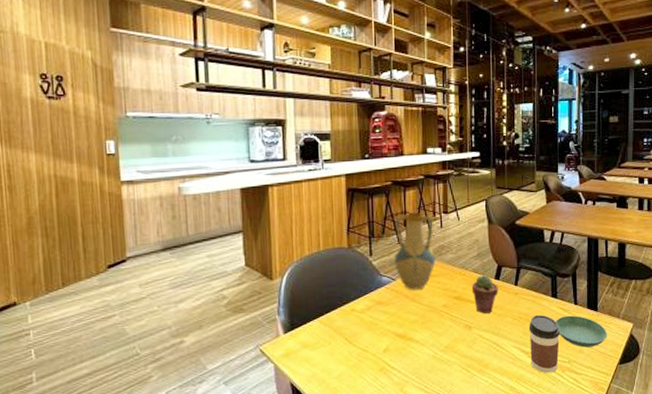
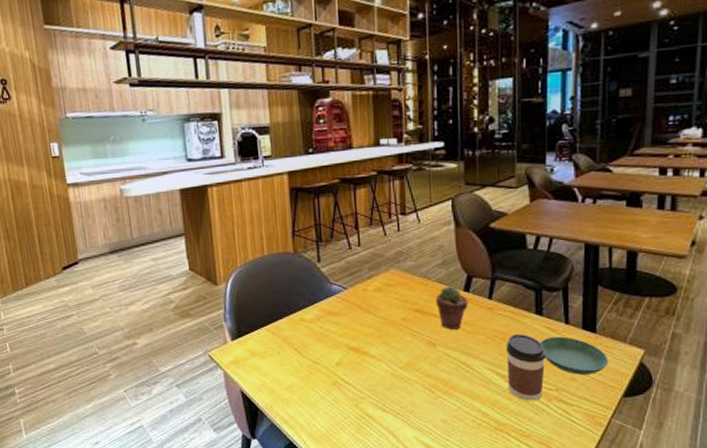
vase: present [394,213,436,290] -> none [345,214,392,300]

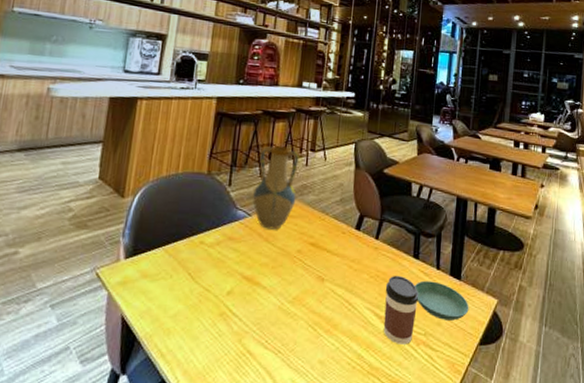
vase: none [345,214,392,300] -> present [252,146,299,230]
potted succulent: present [435,285,468,330] -> none [329,222,358,266]

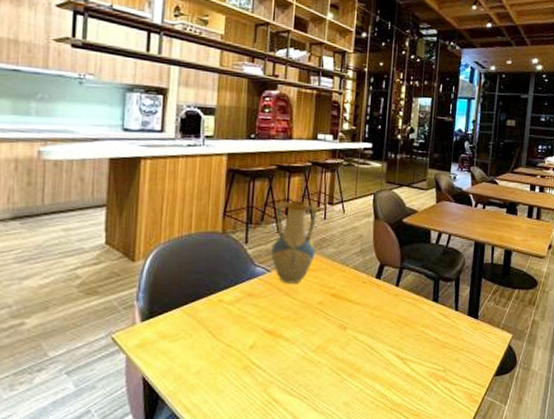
coffee cup: present [383,276,419,345] -> none [405,320,439,382]
saucer: present [415,280,469,321] -> none [434,322,486,357]

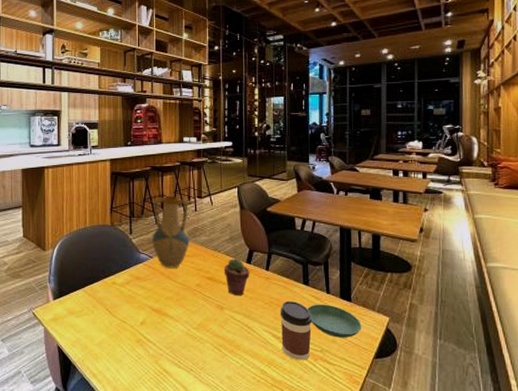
potted succulent: none [350,272,379,314] -> present [224,257,250,295]
coffee cup: none [405,320,439,382] -> present [280,301,313,360]
saucer: none [434,322,486,357] -> present [307,304,362,338]

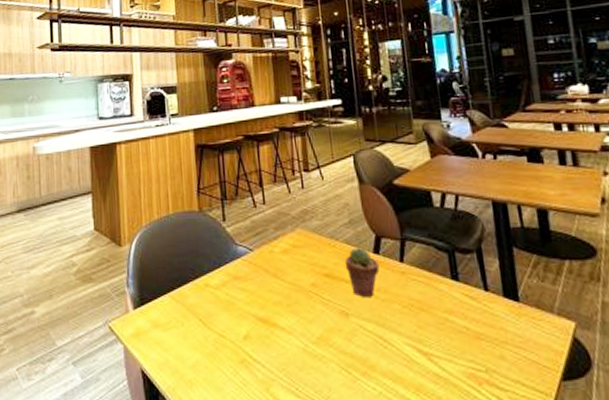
vase: present [152,196,190,268] -> none [250,171,299,264]
coffee cup: present [280,301,313,360] -> none [423,303,471,385]
saucer: present [307,304,362,338] -> none [461,305,539,352]

